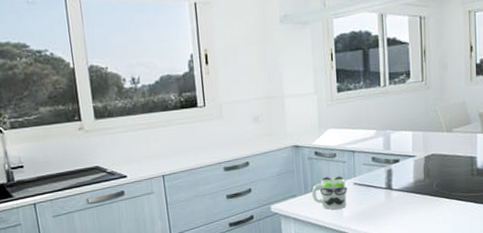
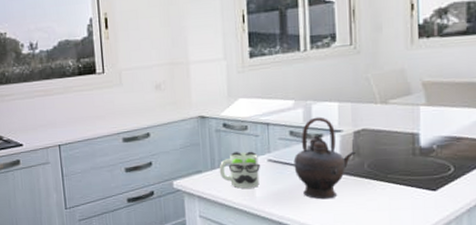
teapot: none [375,144,426,216] -> present [293,116,356,200]

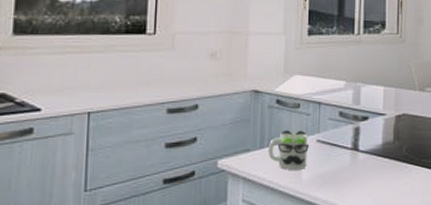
teapot: present [293,116,356,200] -> none [341,99,396,183]

